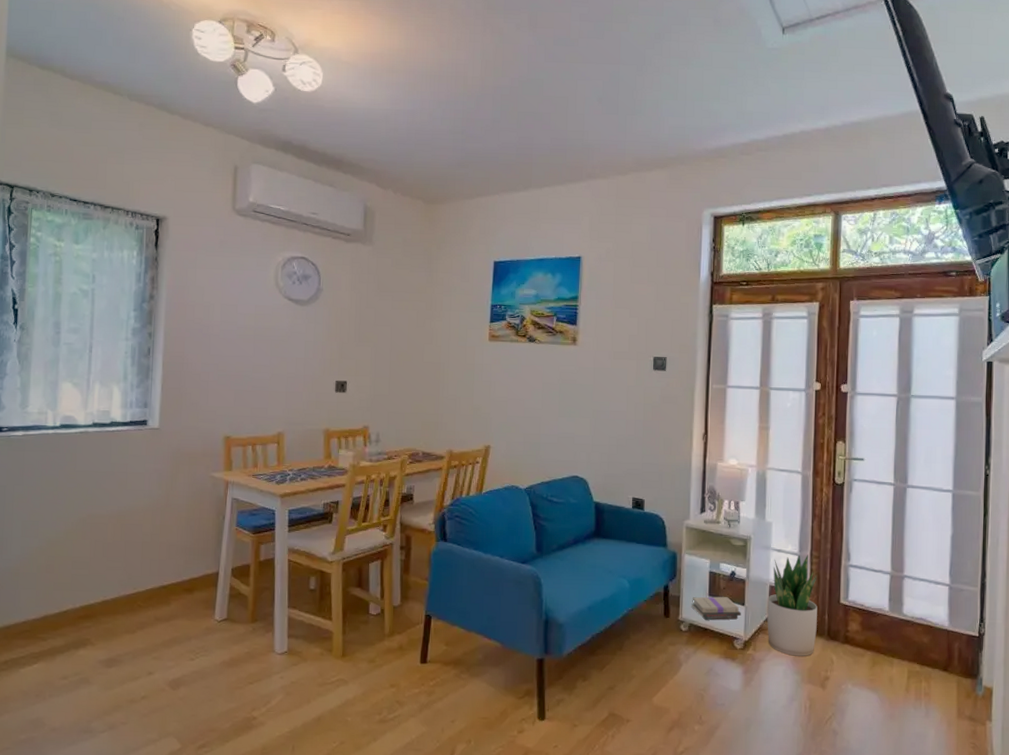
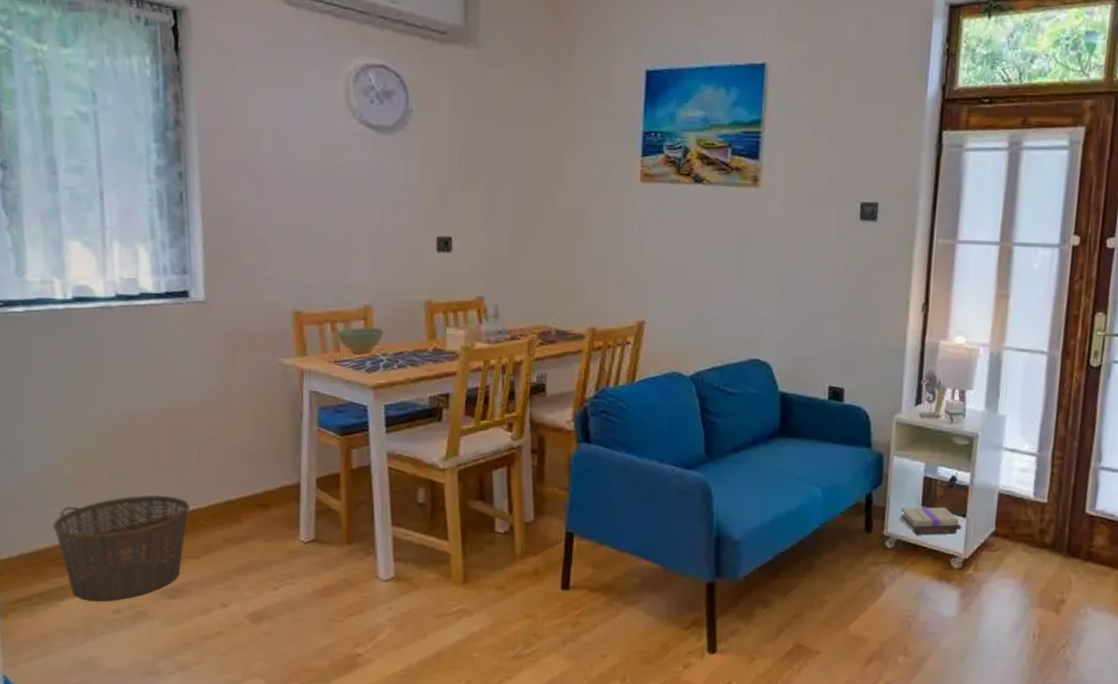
basket: none [23,581,131,669] -> present [53,496,190,601]
bowl: none [255,449,292,470] -> present [336,327,384,355]
planter: present [767,554,817,656] -> none [992,455,1059,576]

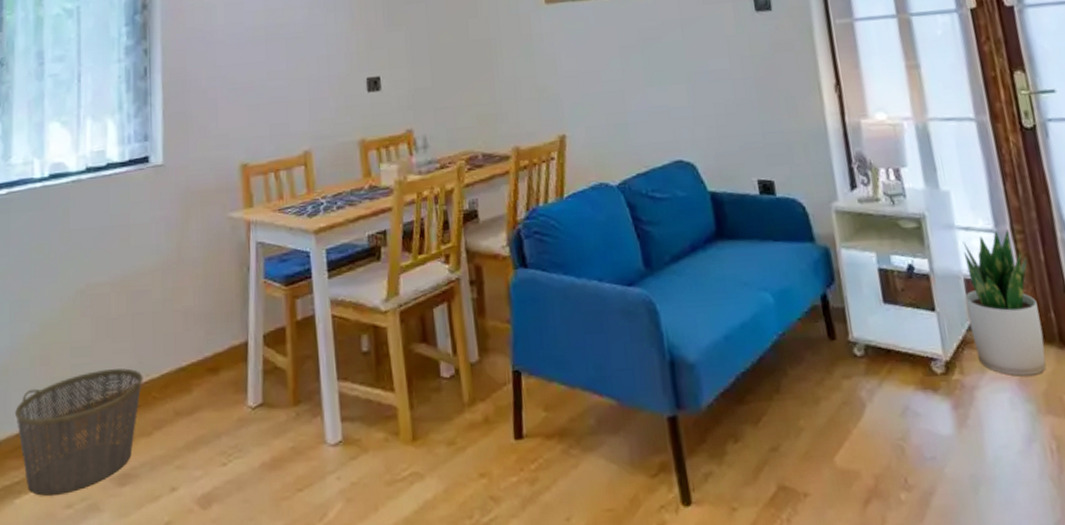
bowl: present [336,327,384,355] -> none [279,171,323,201]
books: present [900,507,962,535] -> none [863,301,934,338]
planter: none [992,455,1059,576] -> present [963,229,1046,376]

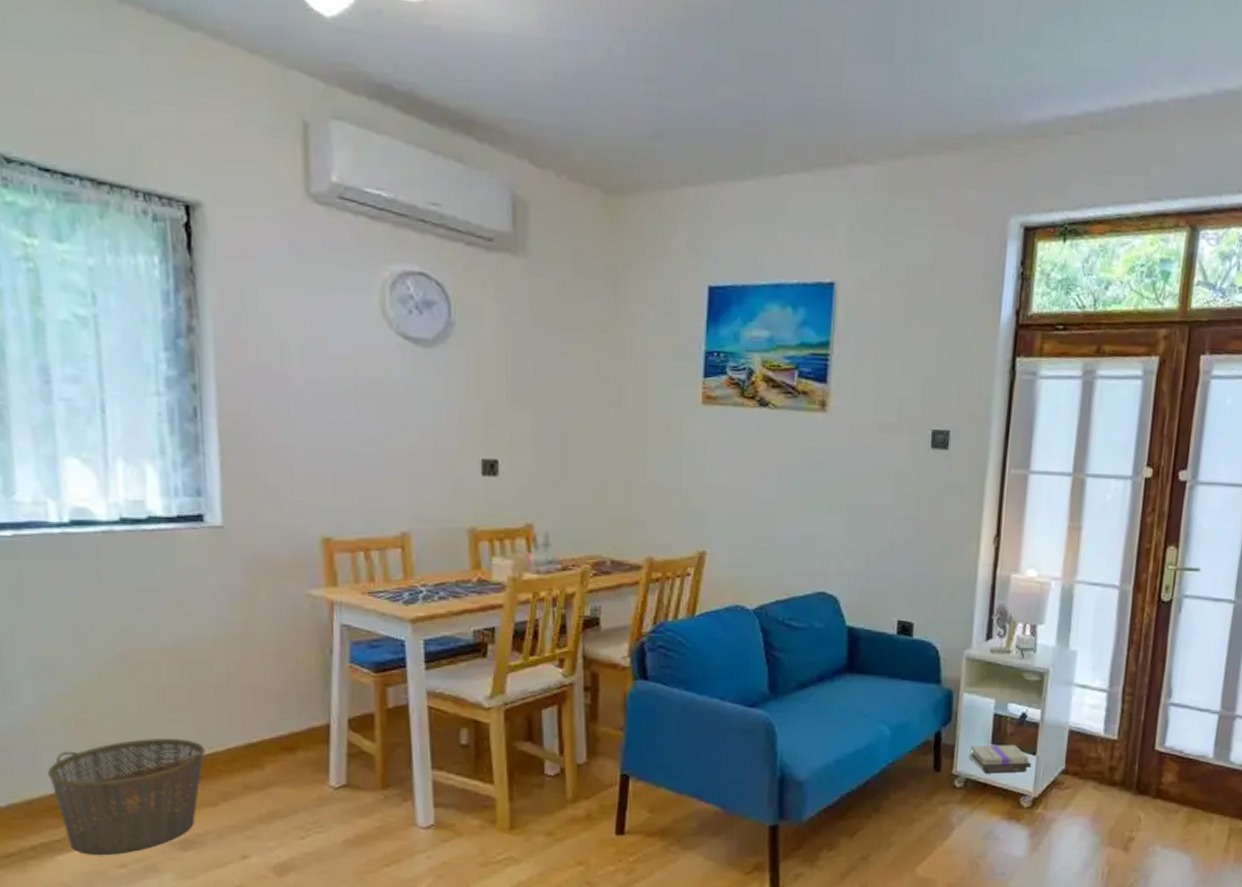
books: none [863,301,934,338] -> present [969,745,1032,774]
planter: present [963,229,1046,376] -> none [1062,691,1129,814]

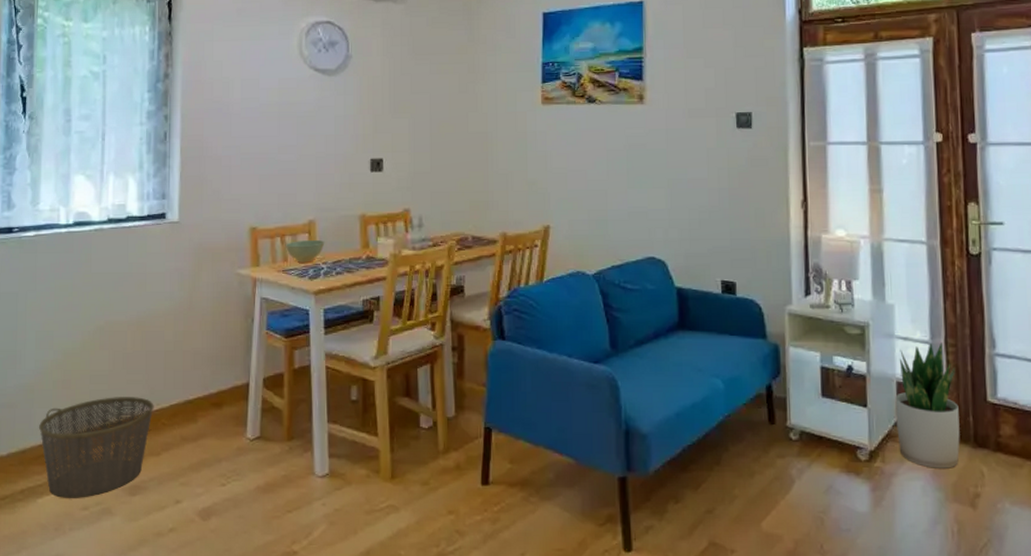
bowl: none [370,556,424,586] -> present [285,239,325,264]
books: present [969,745,1032,774] -> none [802,397,864,426]
planter: none [1062,691,1129,814] -> present [895,342,960,469]

